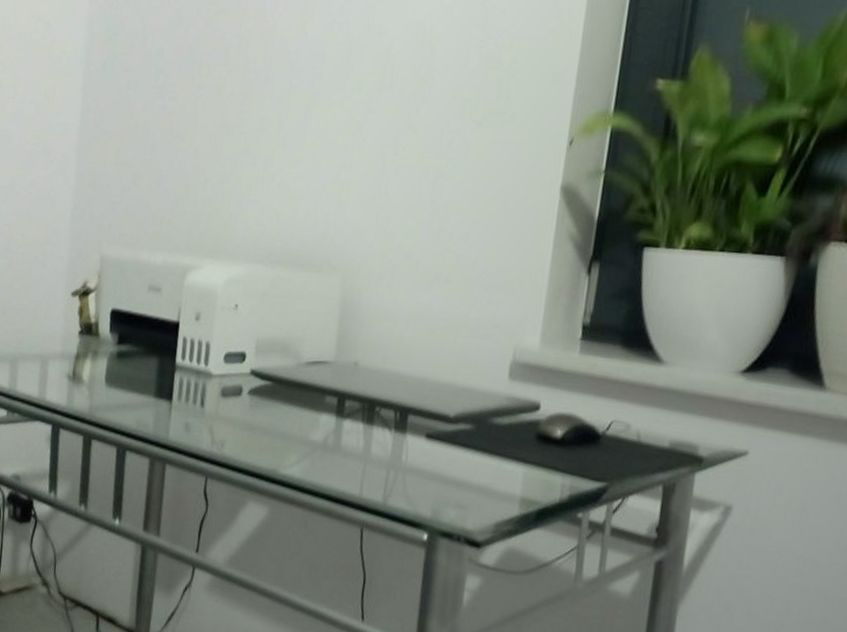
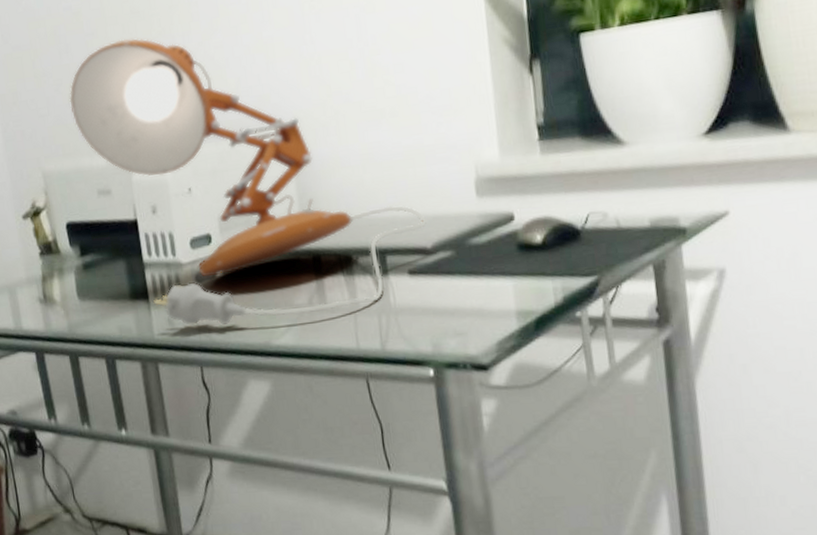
desk lamp: none [142,148,455,457] -> present [69,38,426,326]

